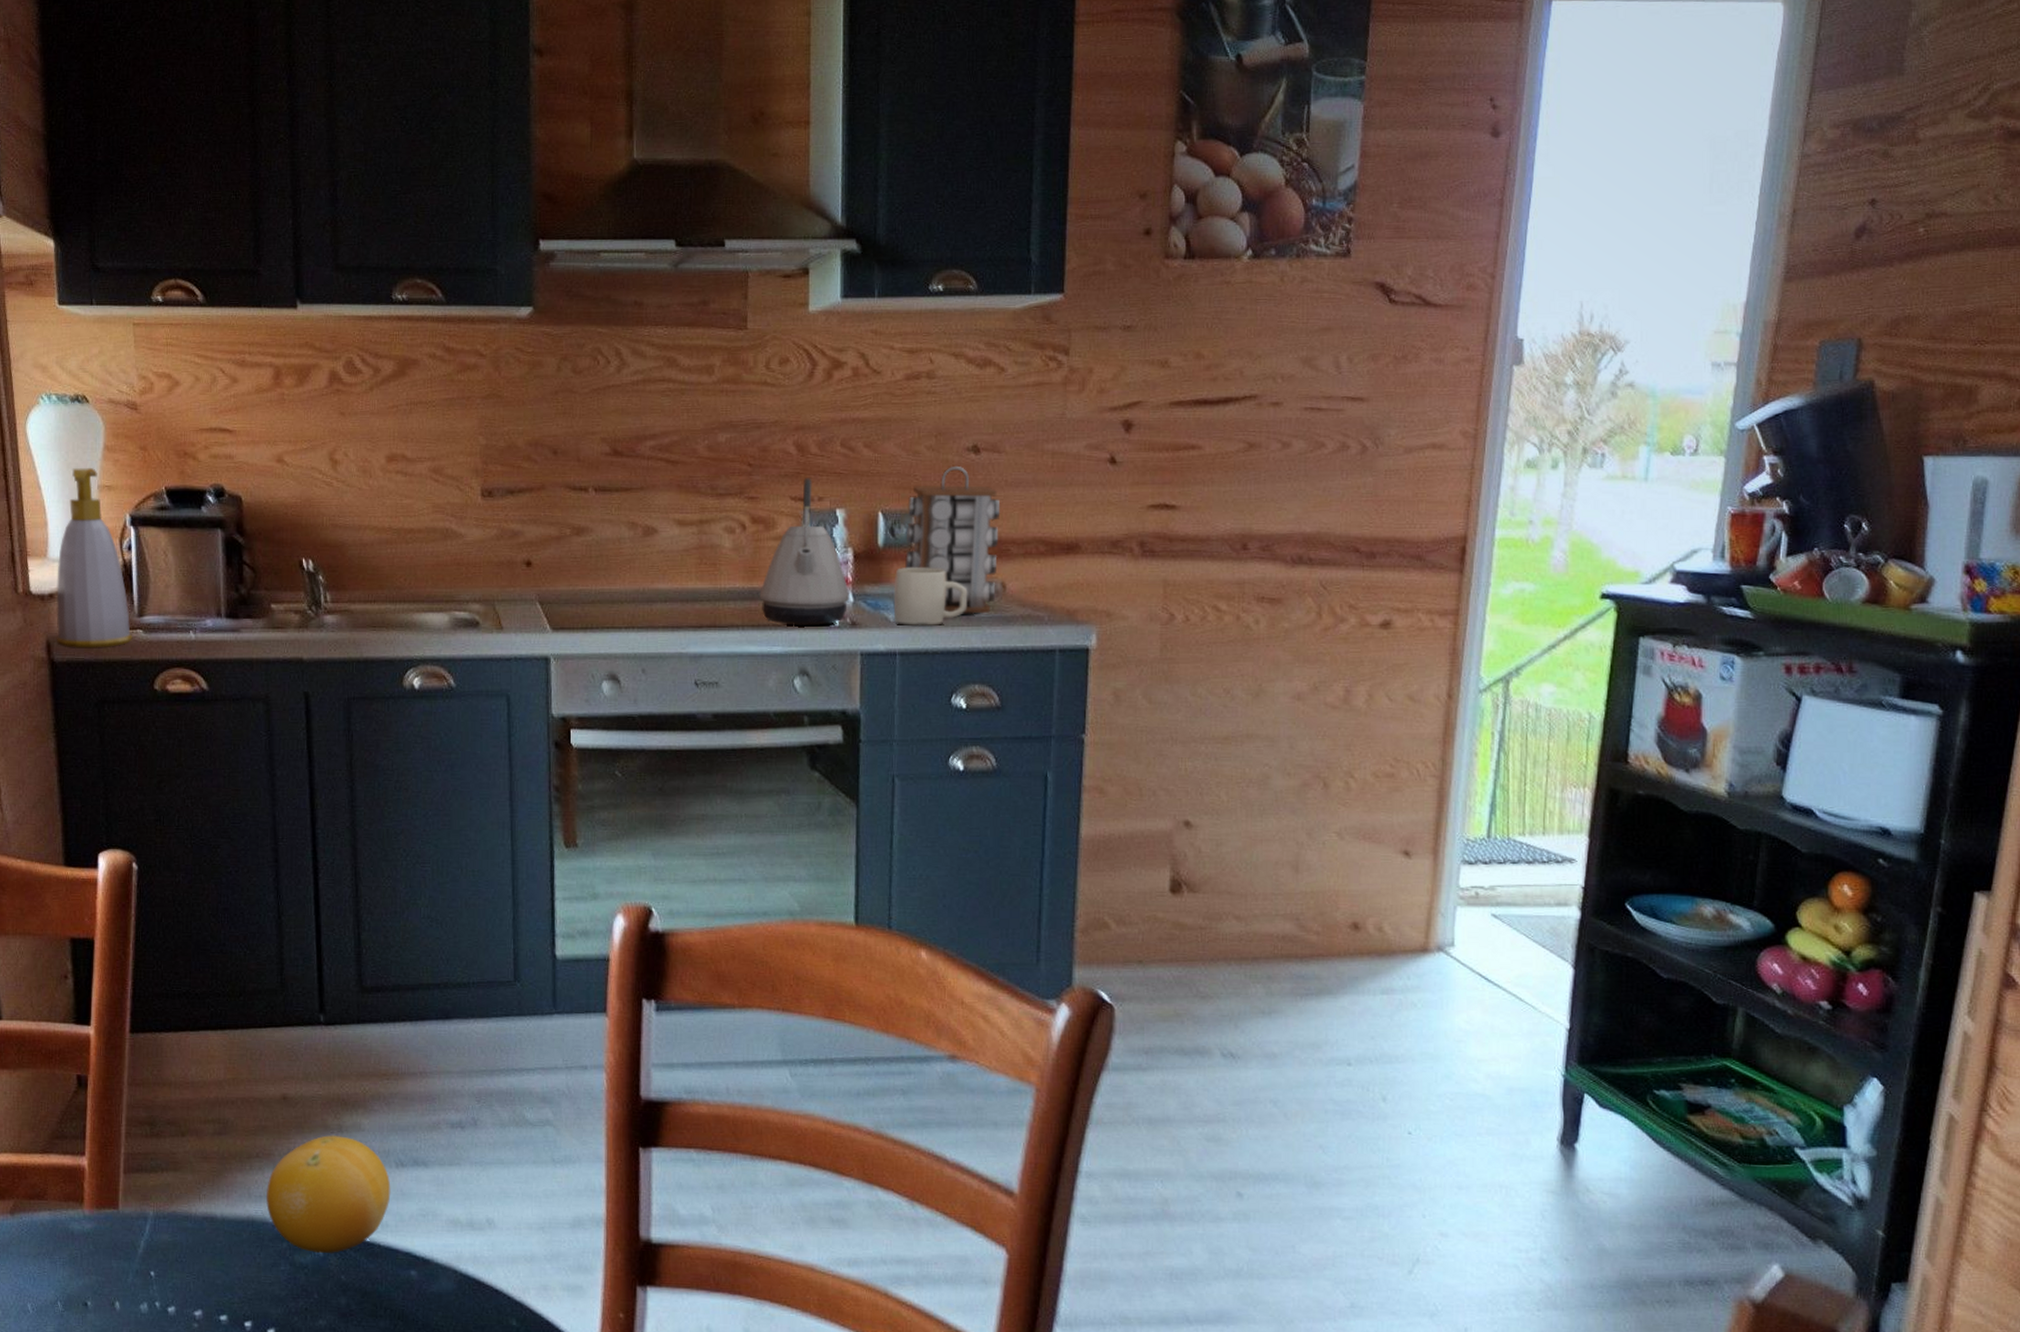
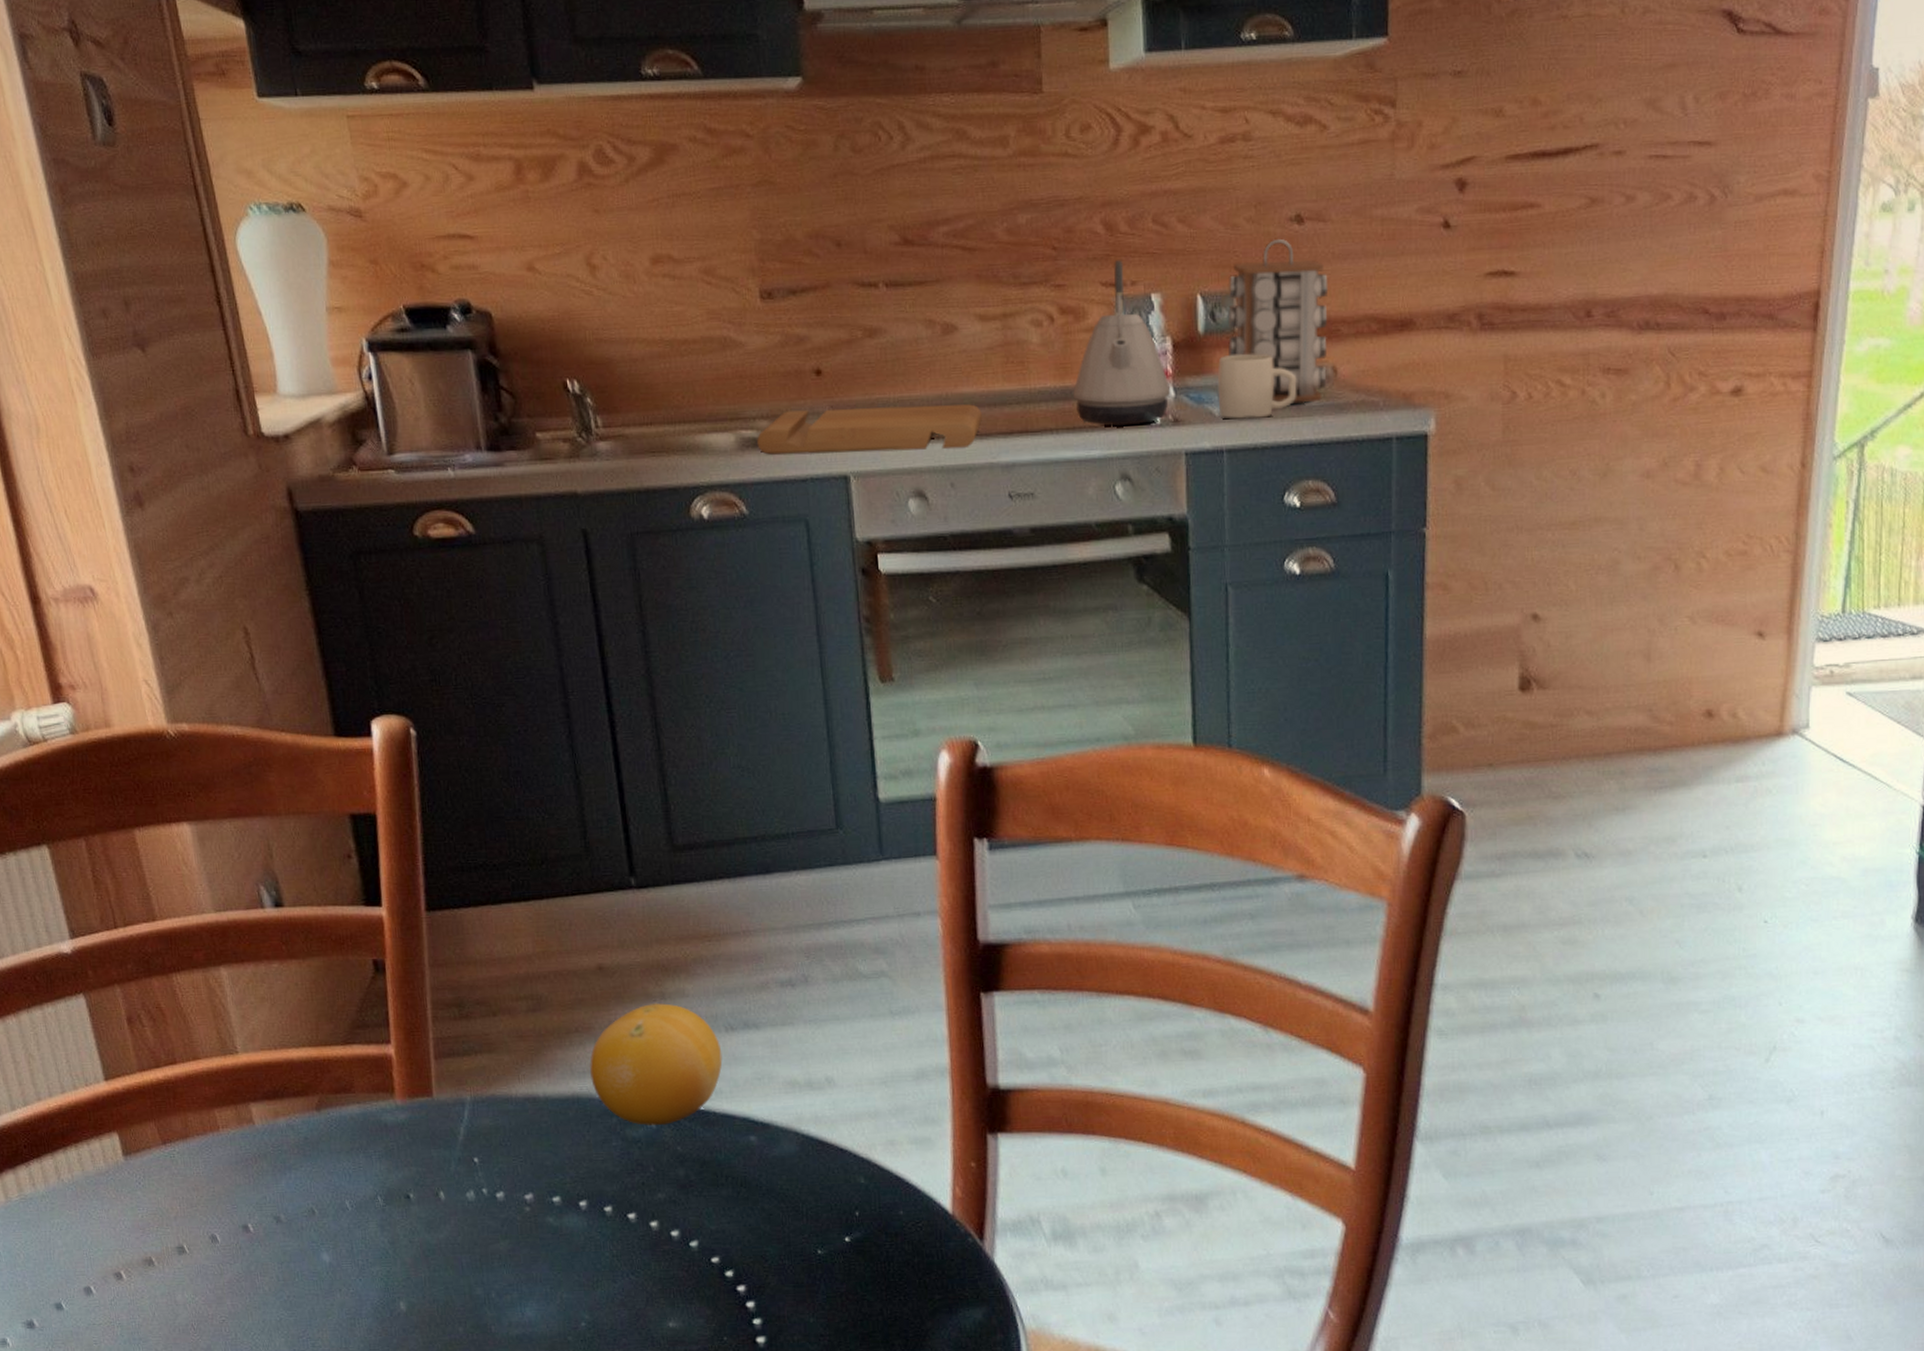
soap bottle: present [55,468,133,650] -> none [289,287,385,496]
cutting board: none [469,597,675,639] -> present [757,404,982,456]

